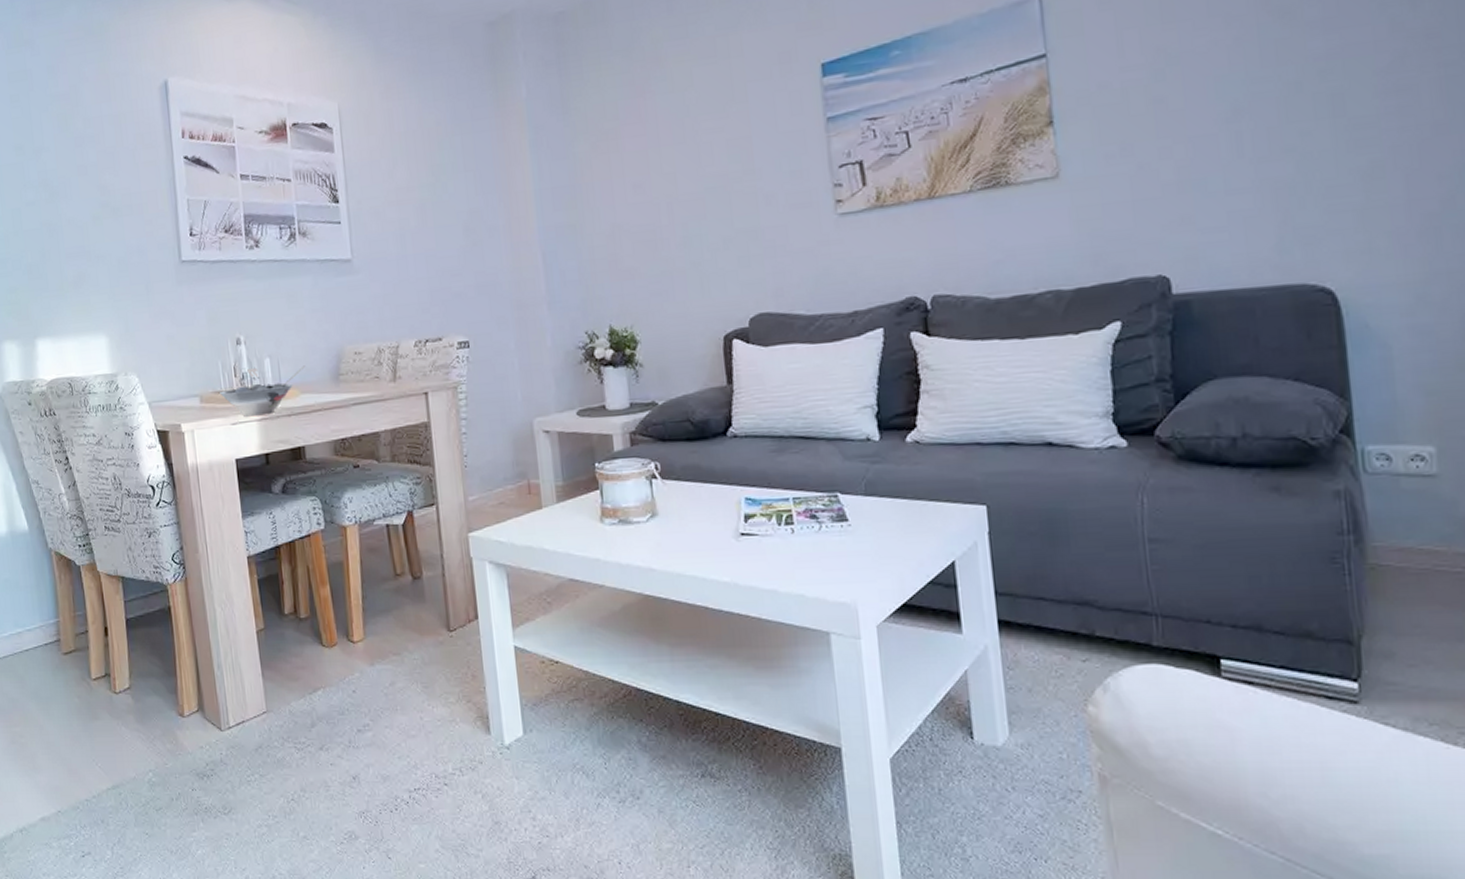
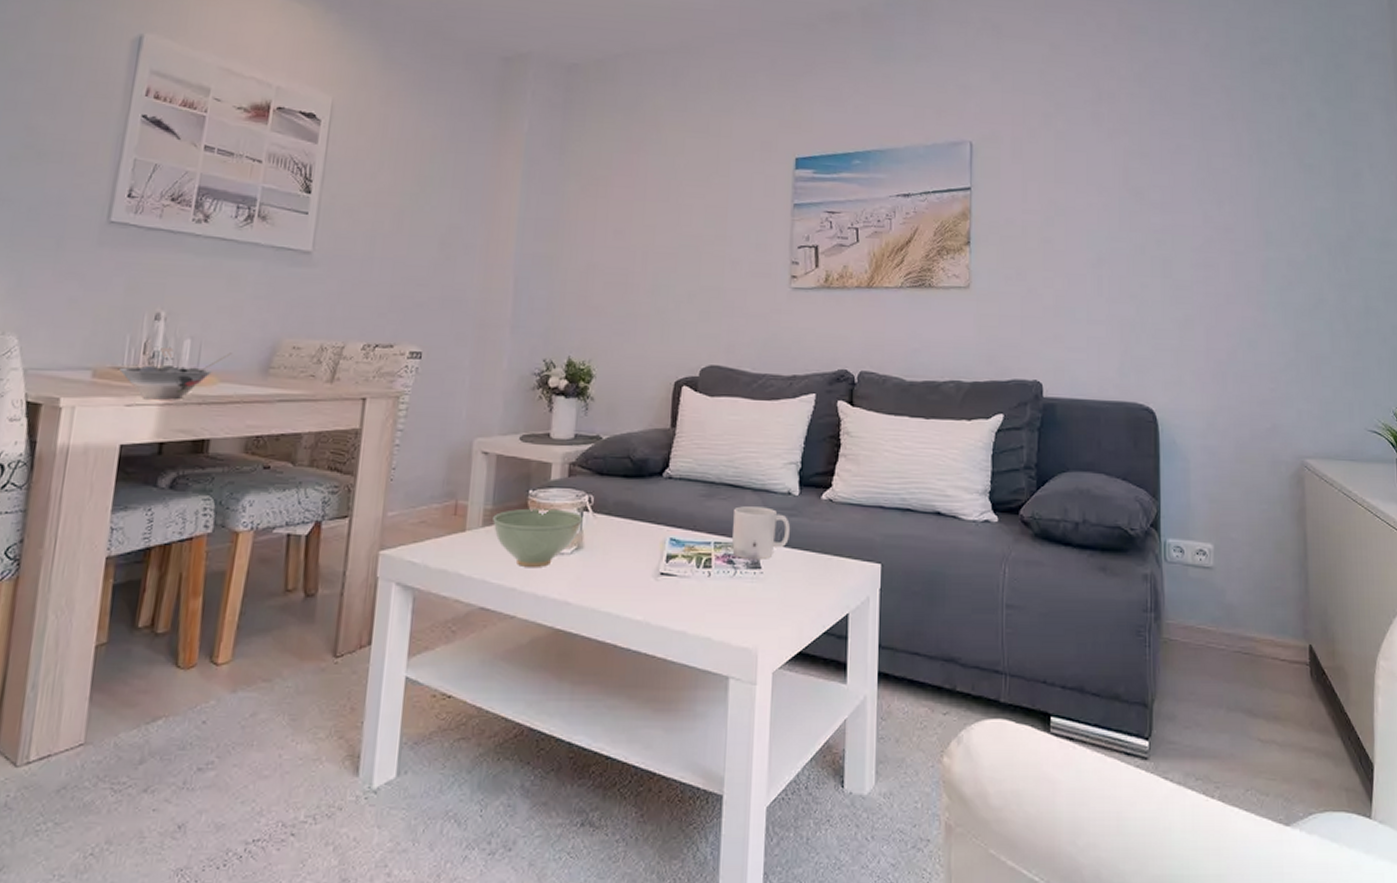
bowl: none [565,479,653,538] -> present [493,508,583,567]
mug: none [808,456,876,514] -> present [732,506,791,561]

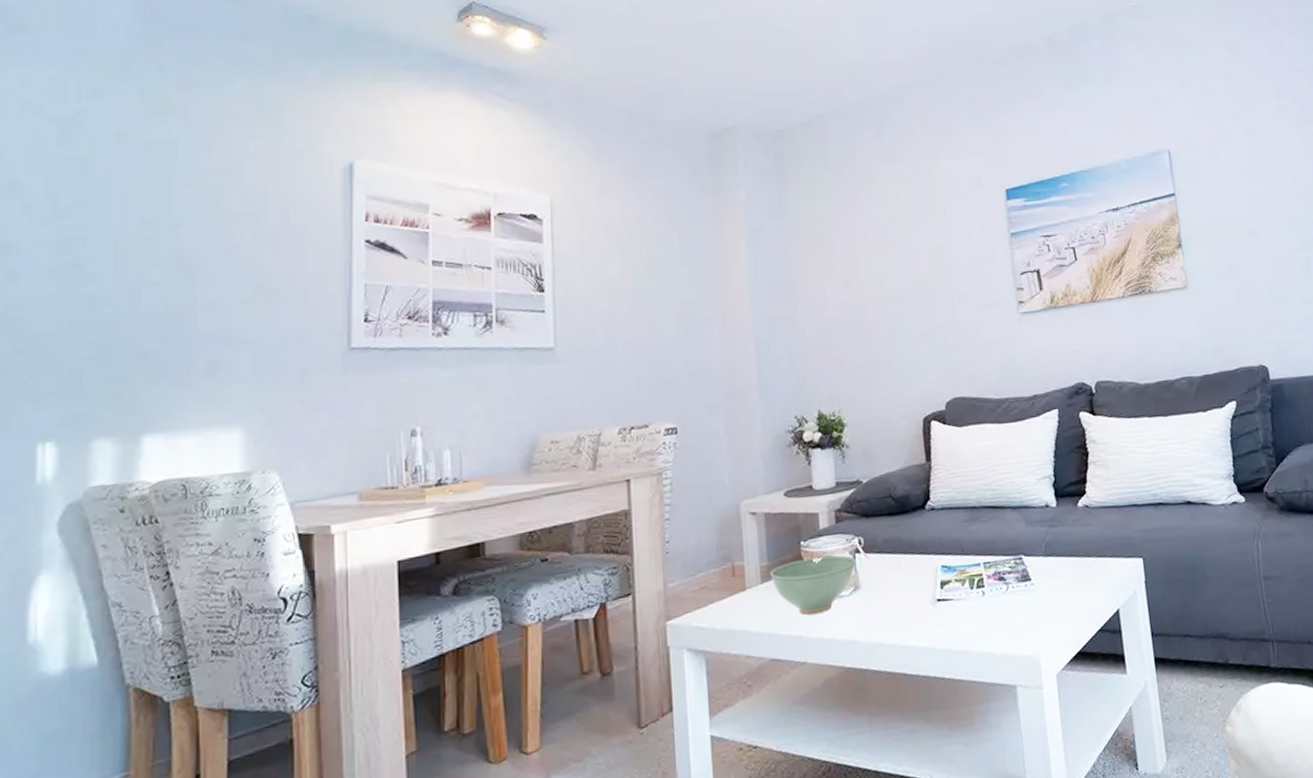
bowl: present [119,348,233,400] -> none [385,456,493,514]
mug: present [732,506,791,561] -> none [996,522,1054,575]

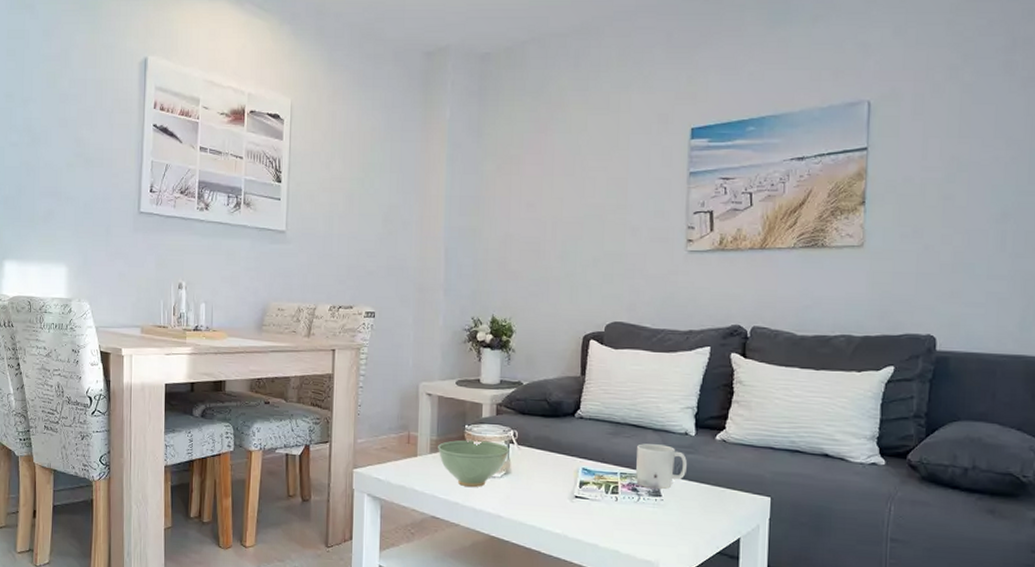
mug: none [996,522,1054,575] -> present [635,443,688,490]

